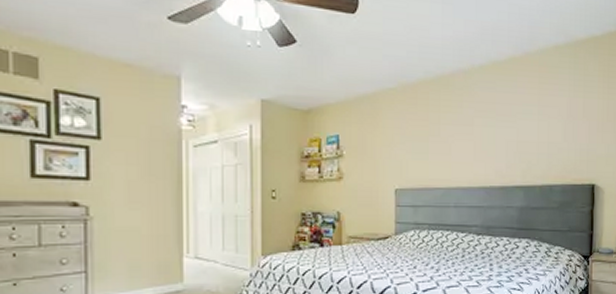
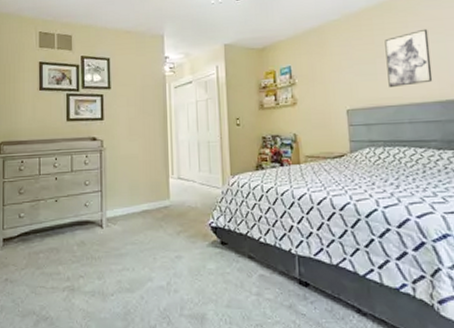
wall art: none [439,111,481,169] -> present [384,28,433,87]

